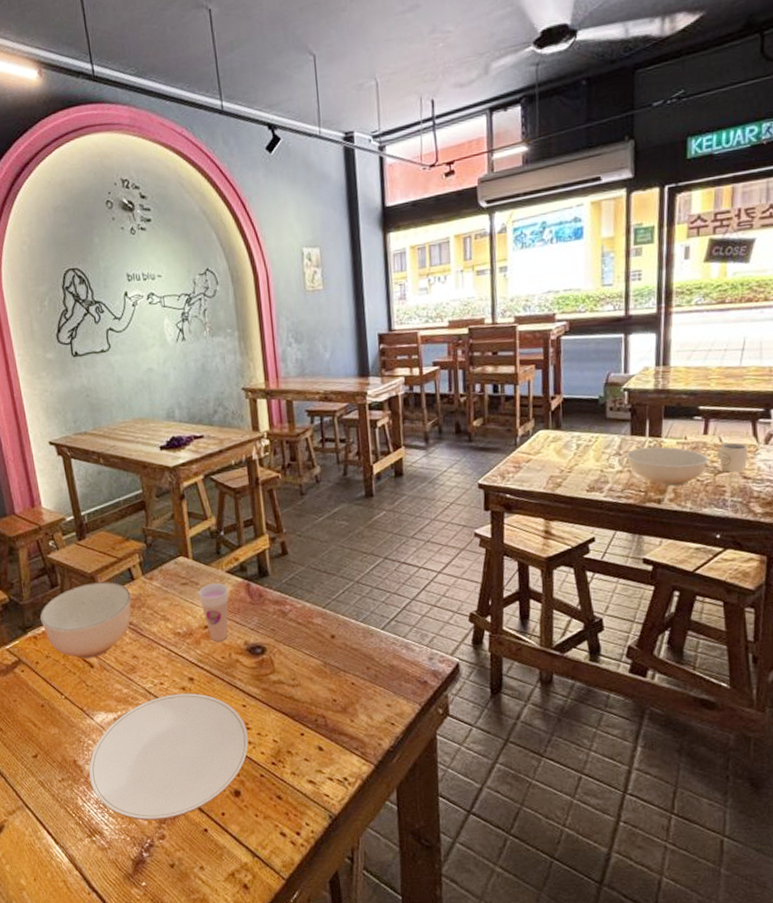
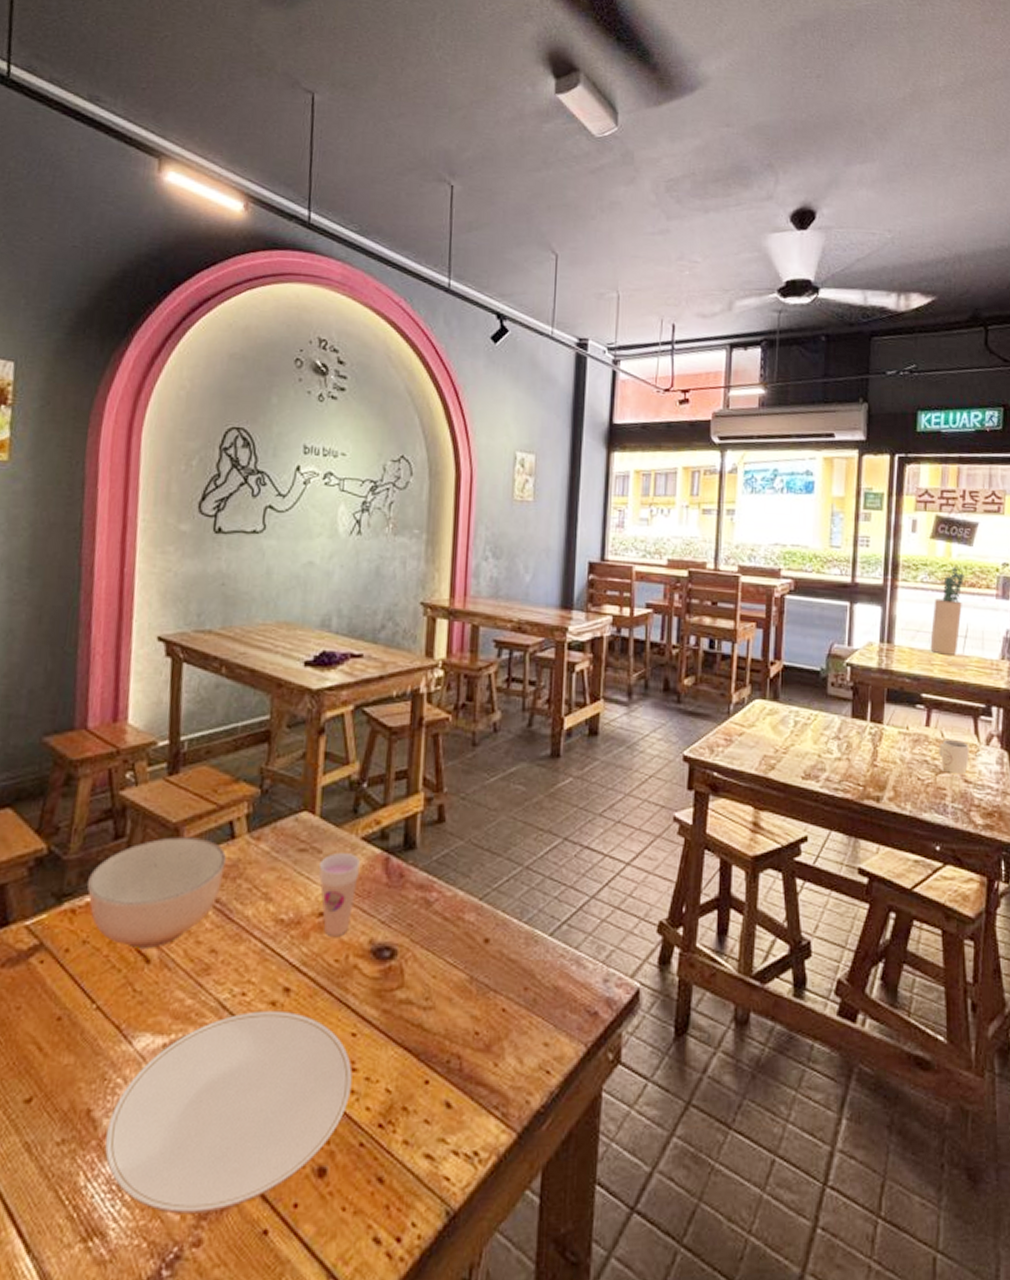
bowl: present [625,446,709,486] -> none [845,733,930,782]
vase: none [706,282,742,369] -> present [930,563,966,655]

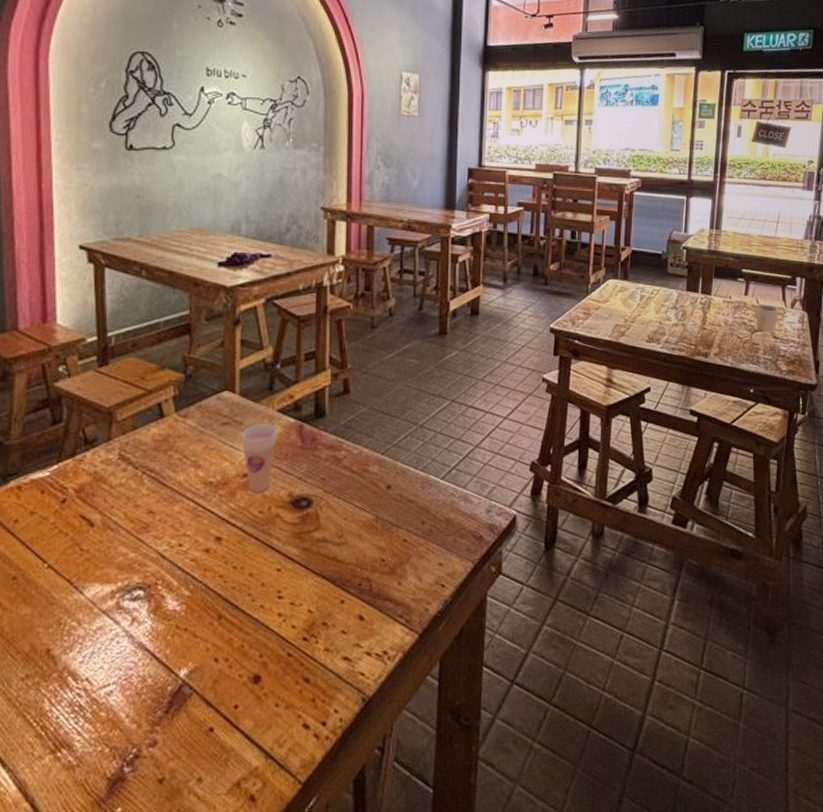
bowl: present [86,837,226,948] -> none [29,418,157,515]
plate: present [105,1010,353,1214] -> none [66,556,279,724]
vase: present [930,563,966,655] -> none [750,162,779,237]

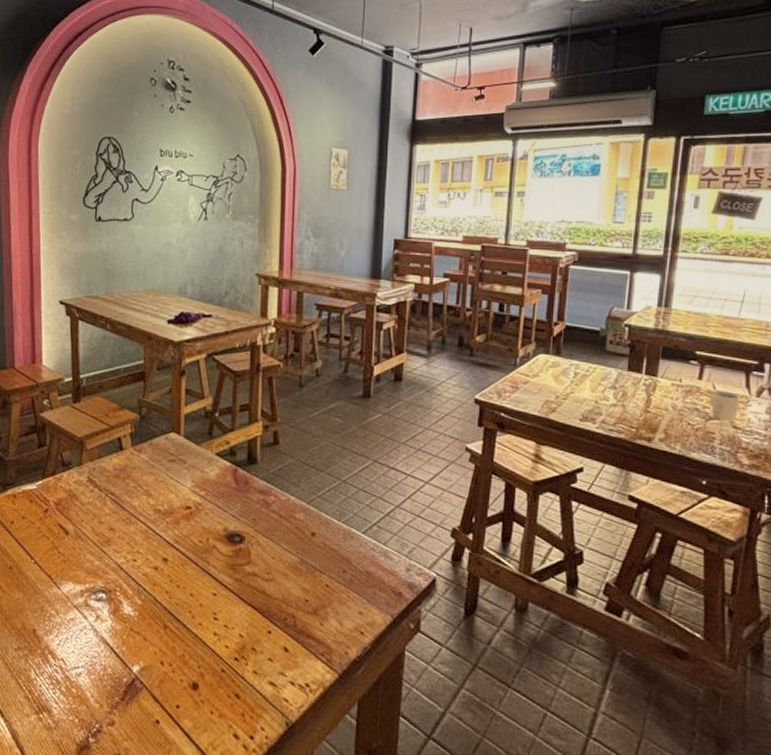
cup: present [240,424,277,493] -> none [184,464,215,524]

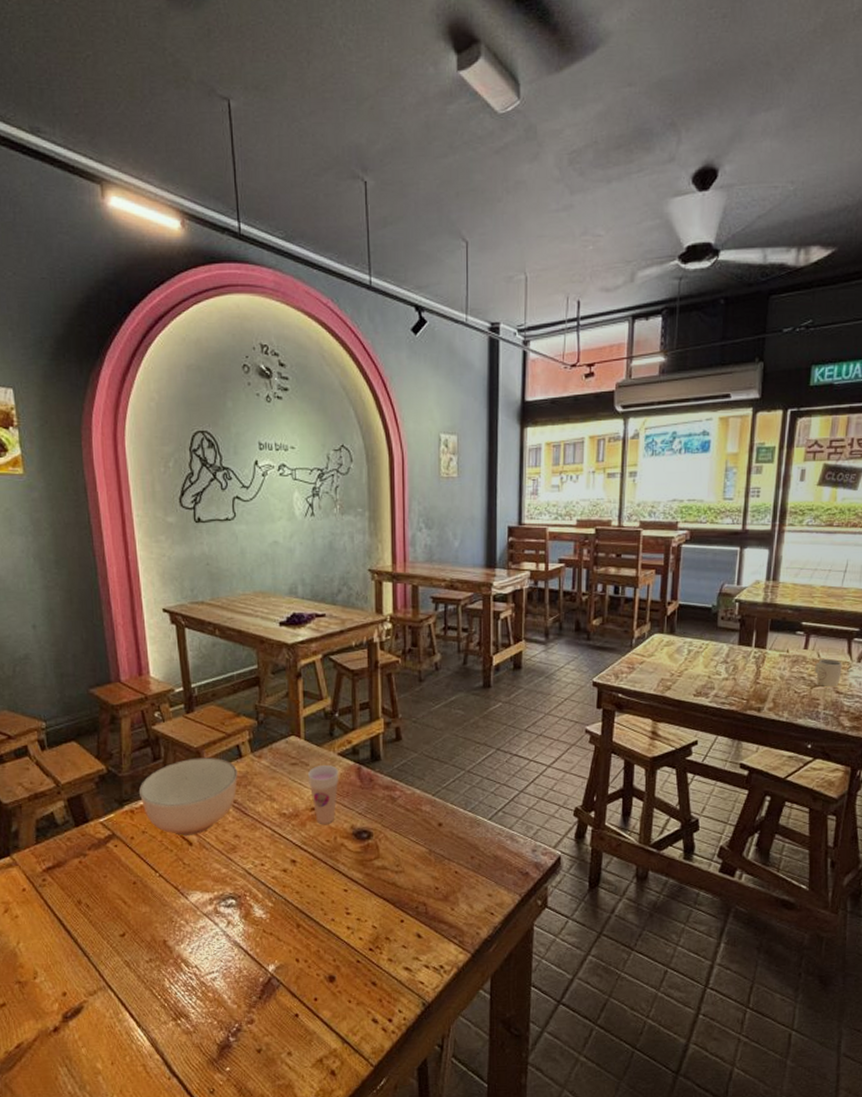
bowl: none [22,447,117,525] -> present [138,757,238,836]
cup: none [184,464,215,524] -> present [307,765,338,824]

